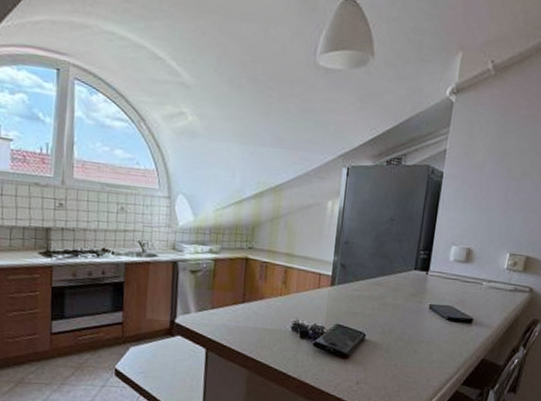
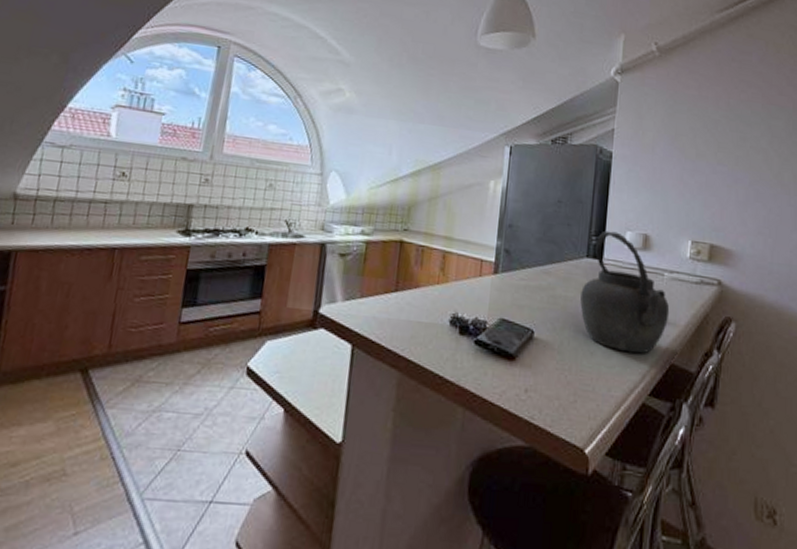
kettle: none [407,245,486,351] -> present [580,230,670,354]

